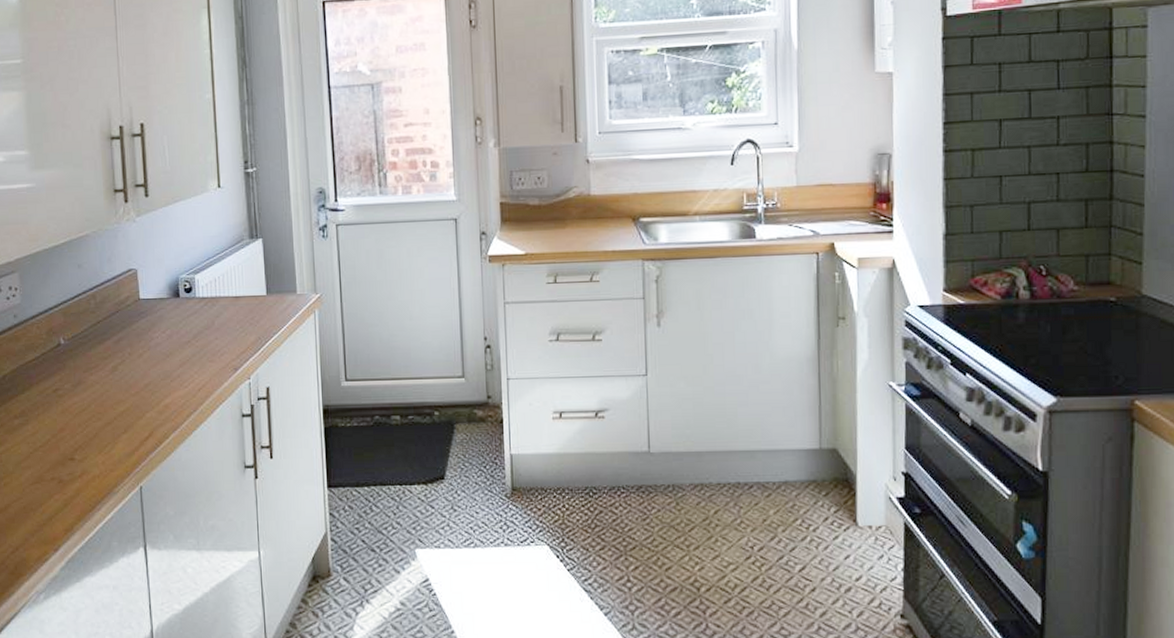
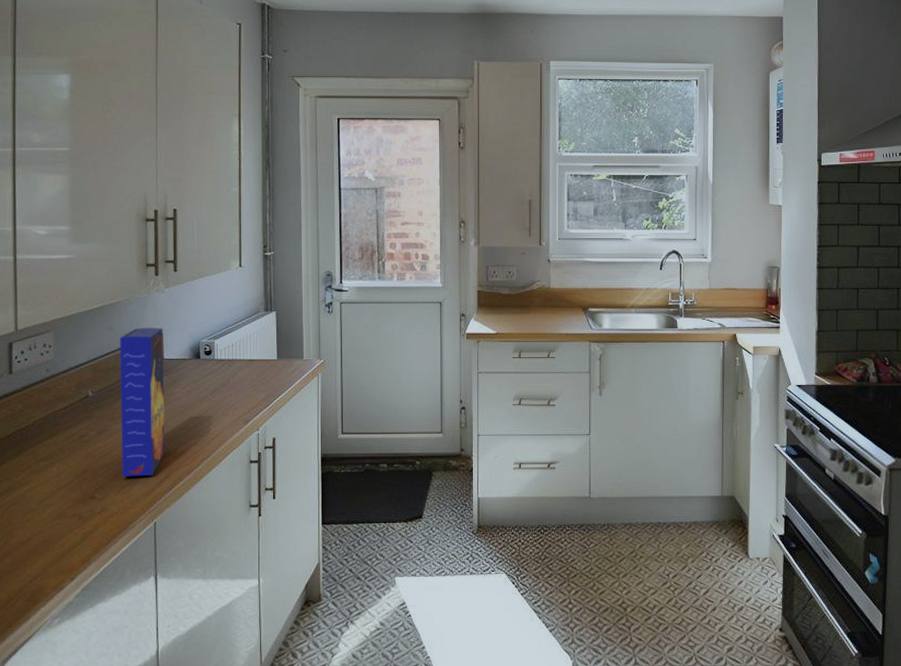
cereal box: none [90,262,147,435] -> present [120,327,165,477]

